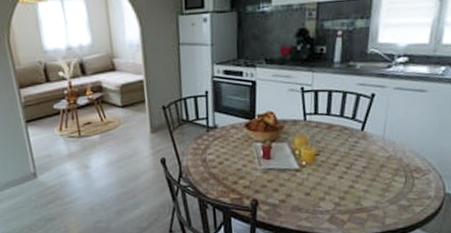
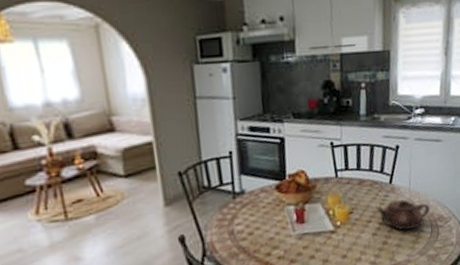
teapot: none [345,146,406,178] -> present [376,199,430,230]

